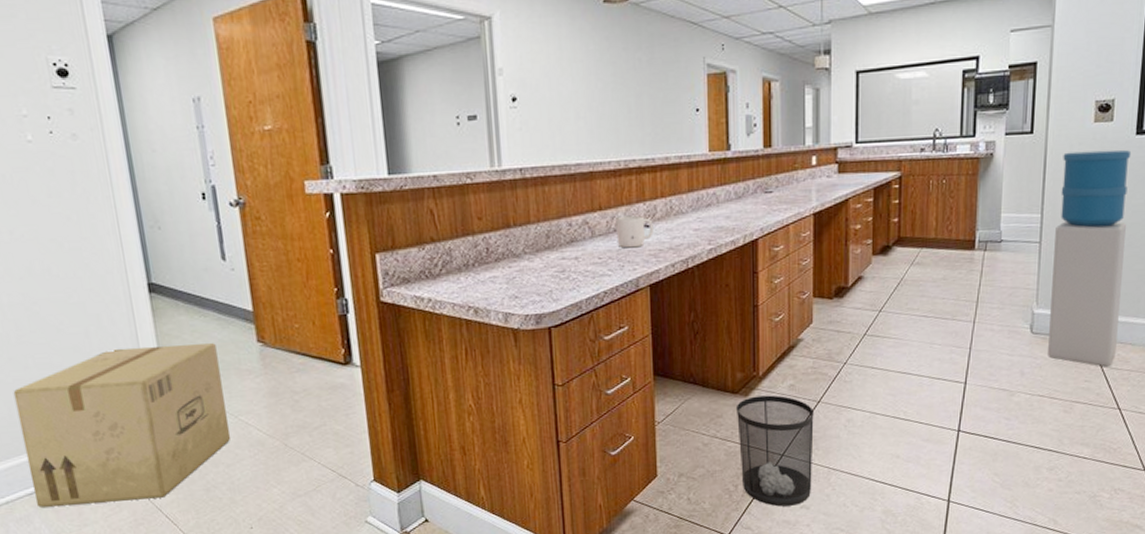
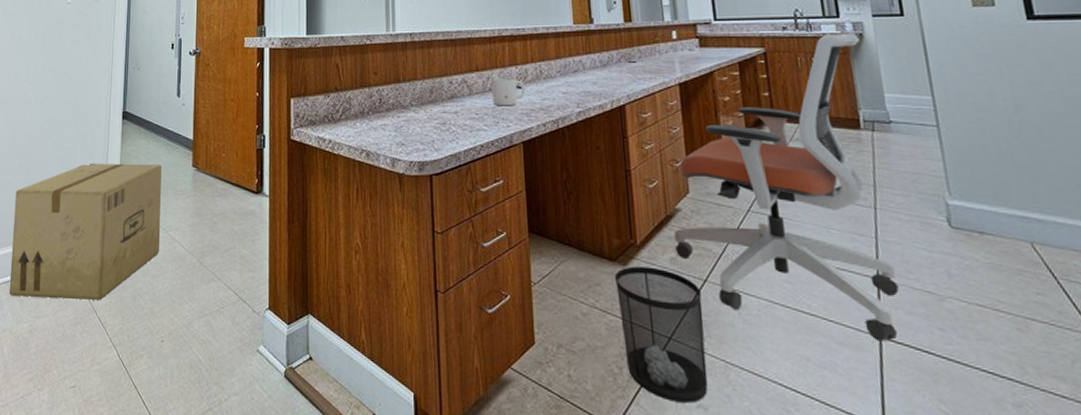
office chair: none [795,152,989,435] -> present [674,32,899,342]
water cooler: present [1048,149,1132,367] -> none [944,34,1071,279]

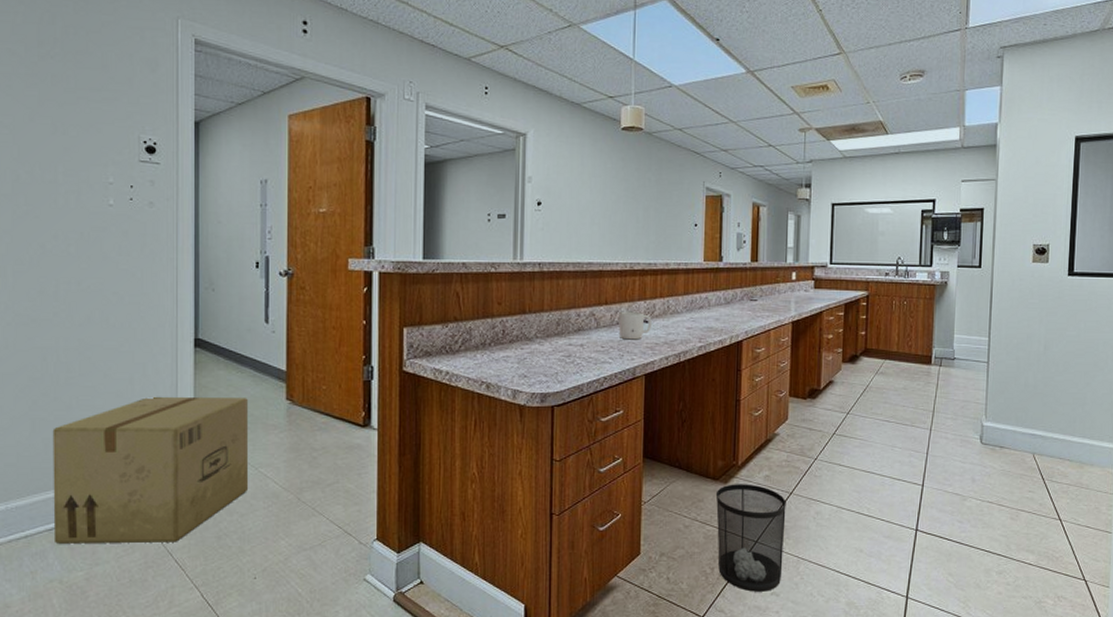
office chair: present [674,32,899,342] -> none [770,280,944,533]

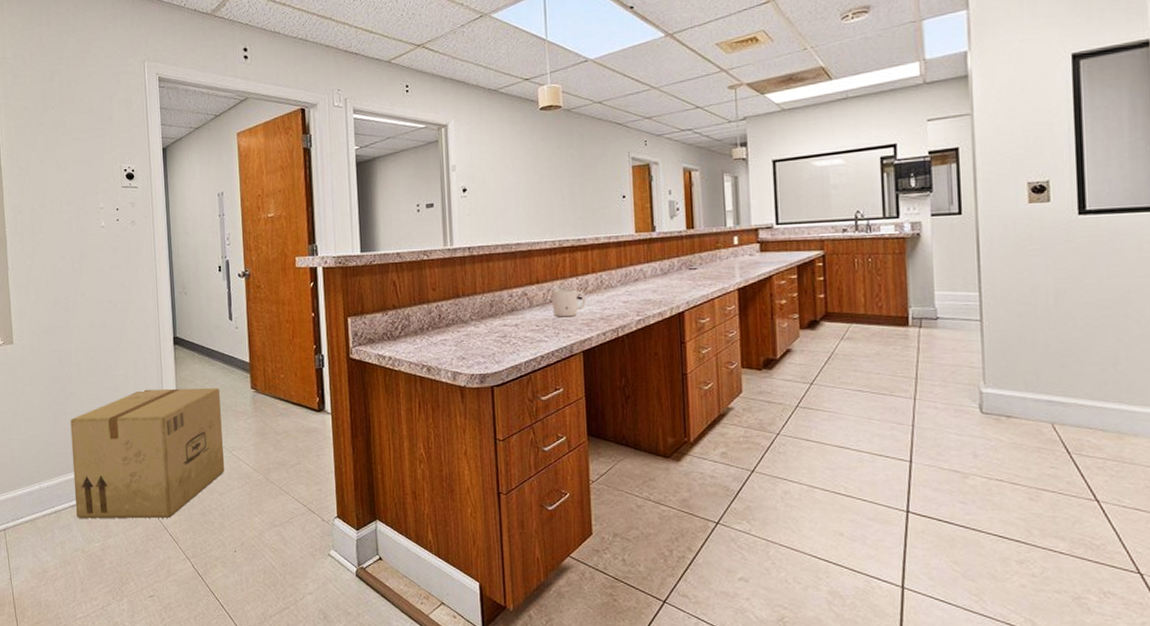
waste bin: present [715,484,786,592] -> none [668,461,750,577]

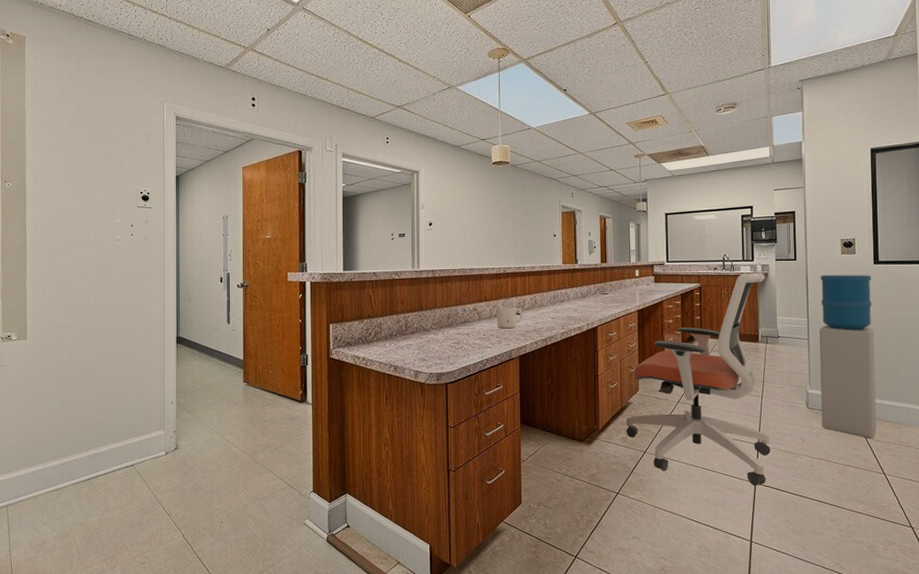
cardboard box: present [70,388,225,518] -> none [76,381,217,495]
office chair: none [726,232,928,516] -> present [626,272,771,486]
water cooler: none [997,229,1085,453] -> present [819,274,876,439]

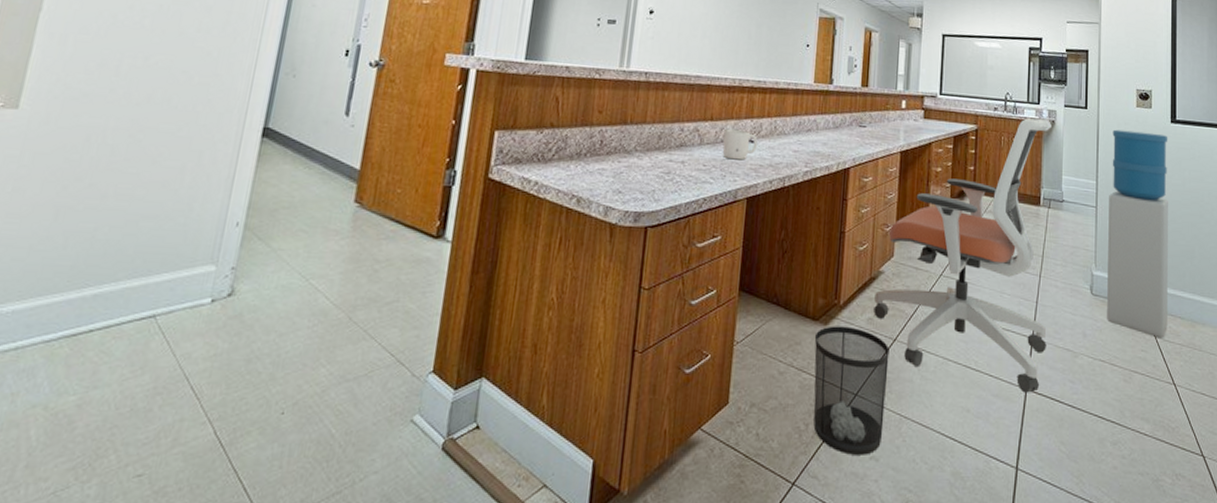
waste bin: none [581,444,642,536] -> present [813,326,889,455]

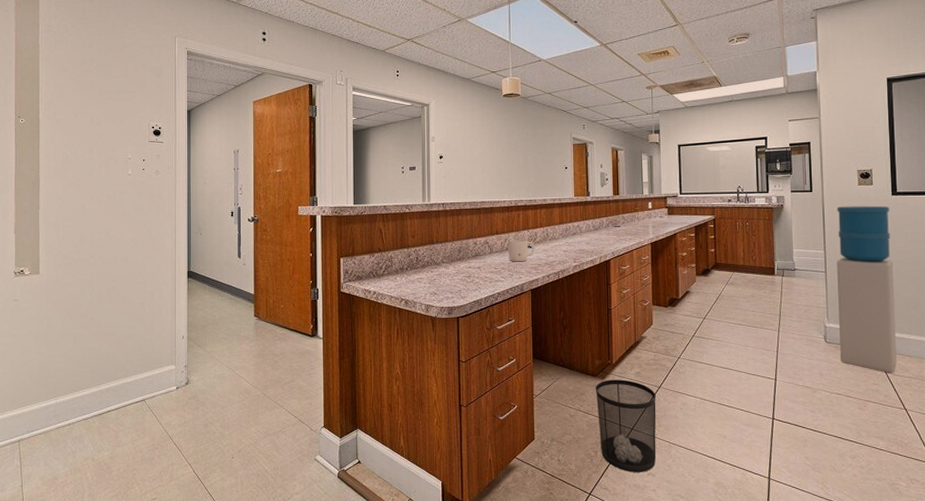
office chair: present [874,118,1051,393] -> none [640,204,788,422]

